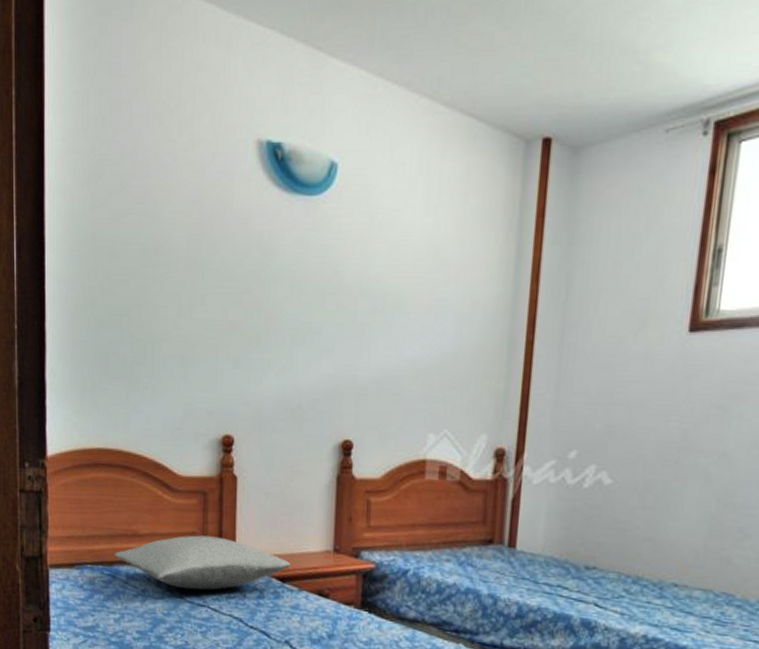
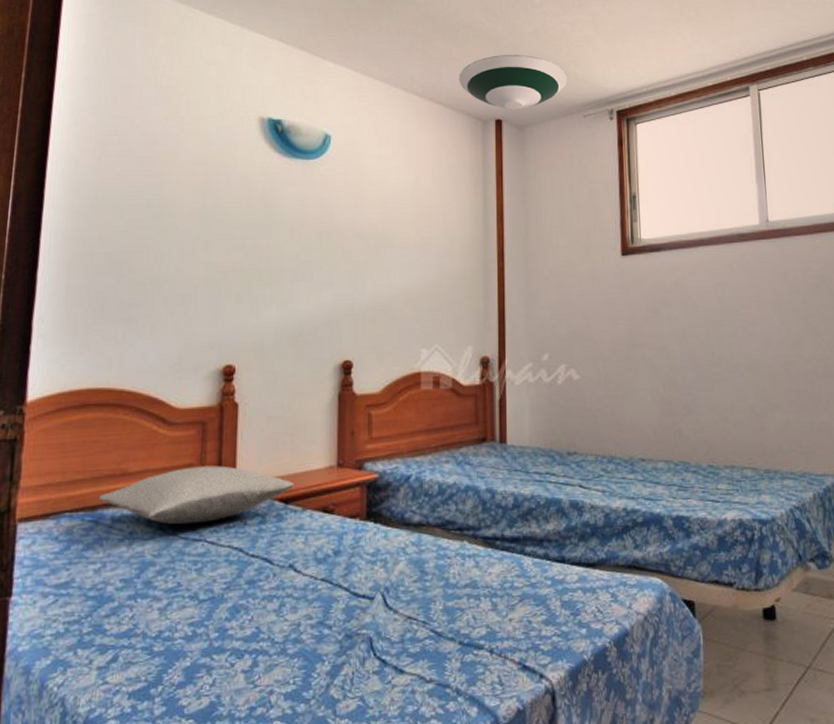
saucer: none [499,37,650,124] -> present [459,54,567,111]

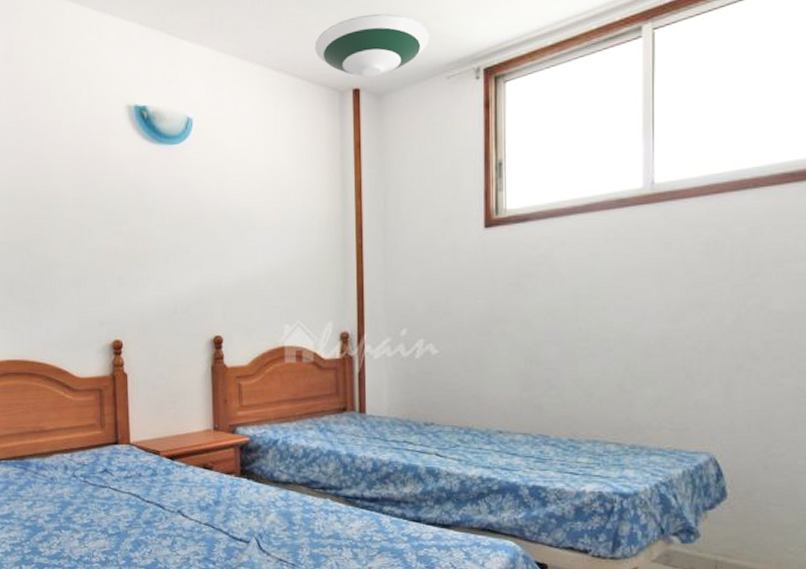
pillow: present [98,465,295,524] -> none [25,426,178,473]

